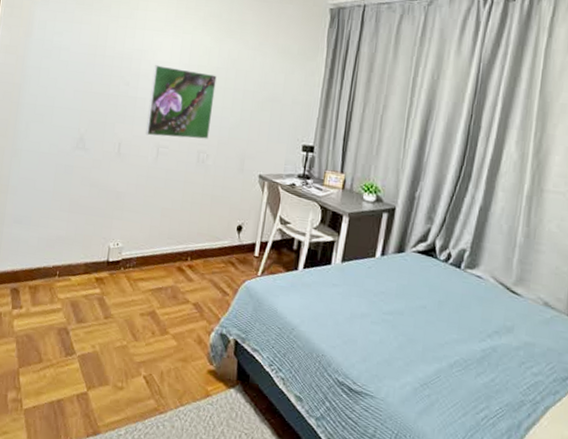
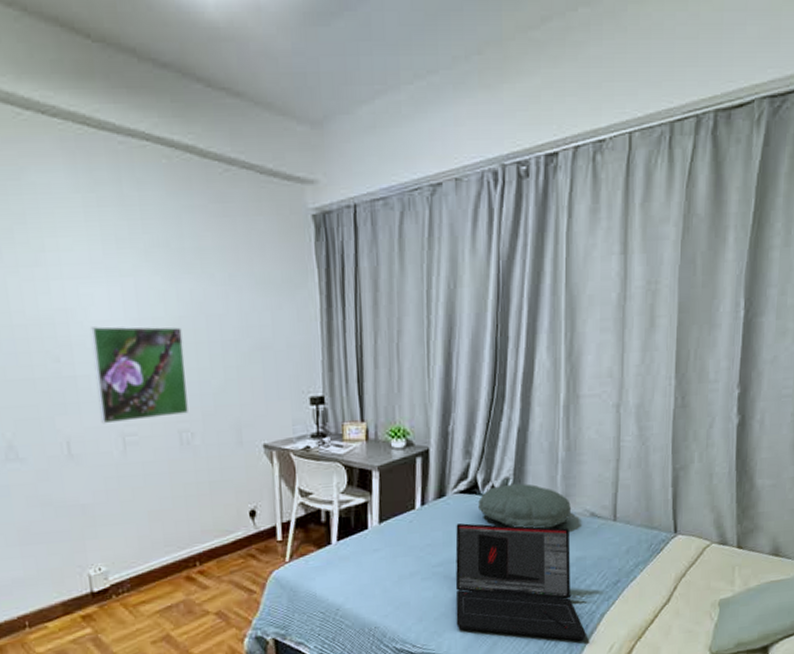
laptop: none [397,280,529,429] -> present [455,523,587,641]
pillow: none [433,254,525,307] -> present [478,483,572,529]

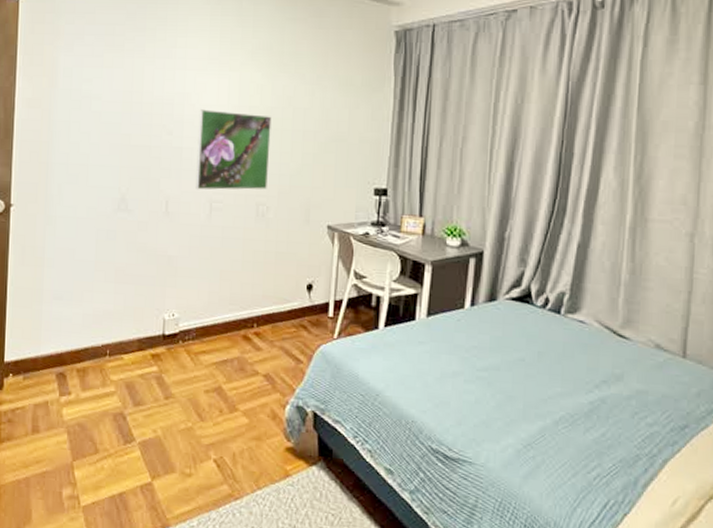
laptop: present [455,523,587,641] -> none [497,331,646,486]
pillow: present [478,483,572,529] -> none [530,299,634,353]

